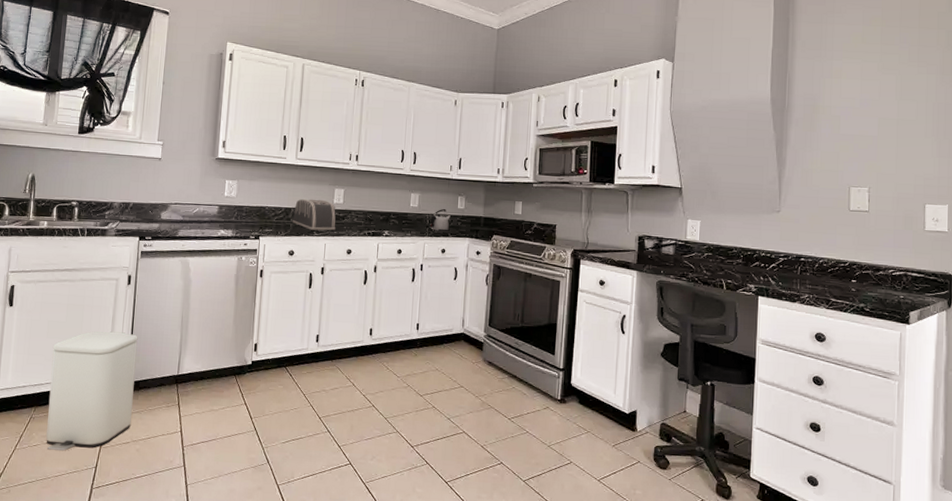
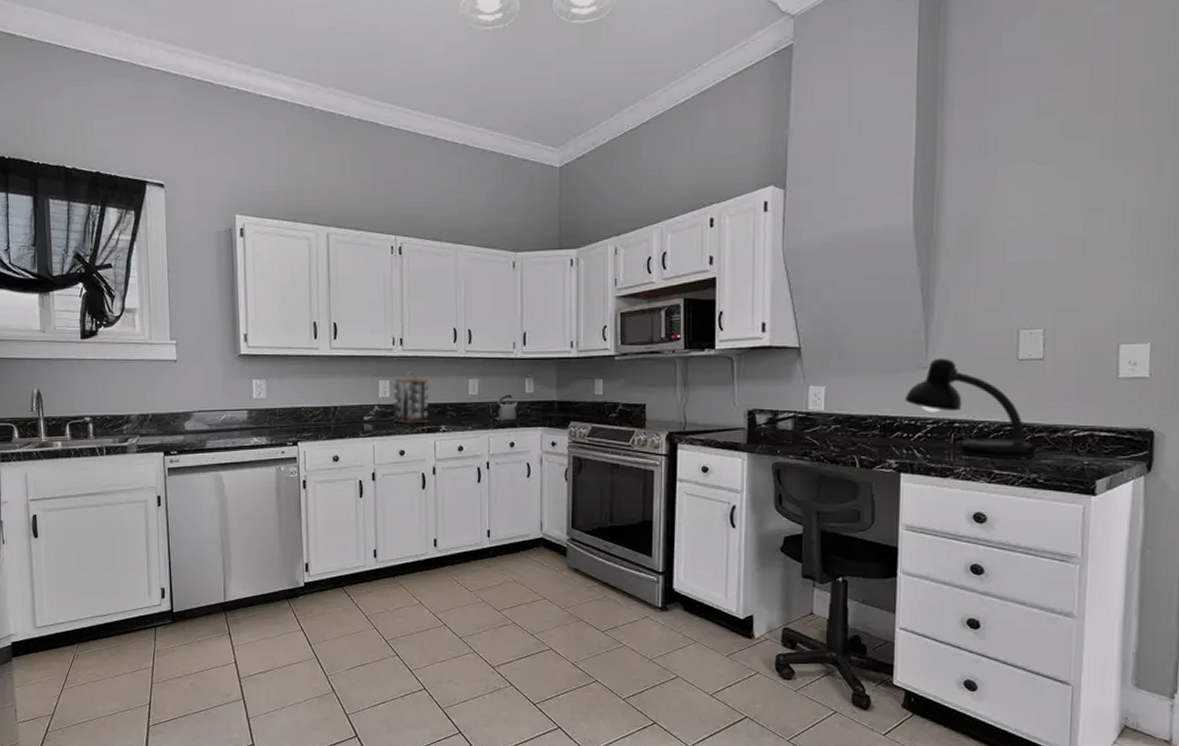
pedal bin: present [46,331,138,452] -> none [87,559,182,690]
toaster: present [293,199,336,232] -> none [333,394,384,432]
spice rack: none [344,184,377,228] -> present [392,372,429,424]
desk lamp: none [762,204,863,291] -> present [904,358,1036,459]

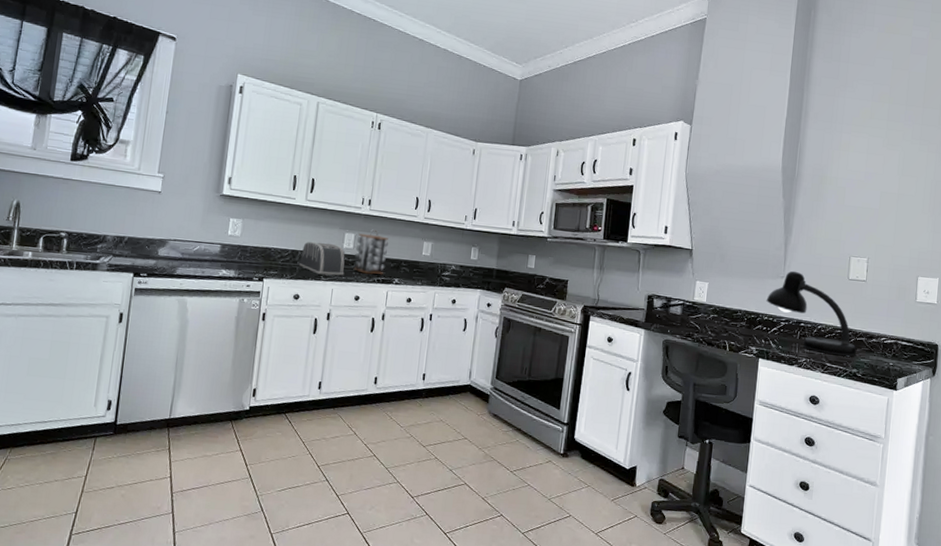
toaster: none [333,394,384,432] -> present [299,242,345,277]
kettle: present [495,394,518,421] -> none [442,258,463,281]

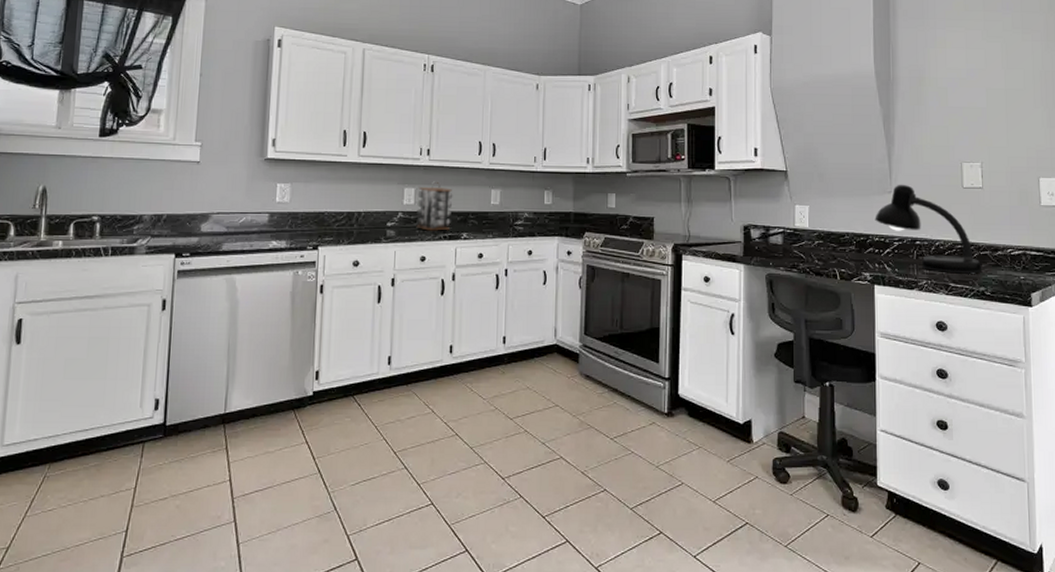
toaster: present [299,242,345,277] -> none [357,200,407,238]

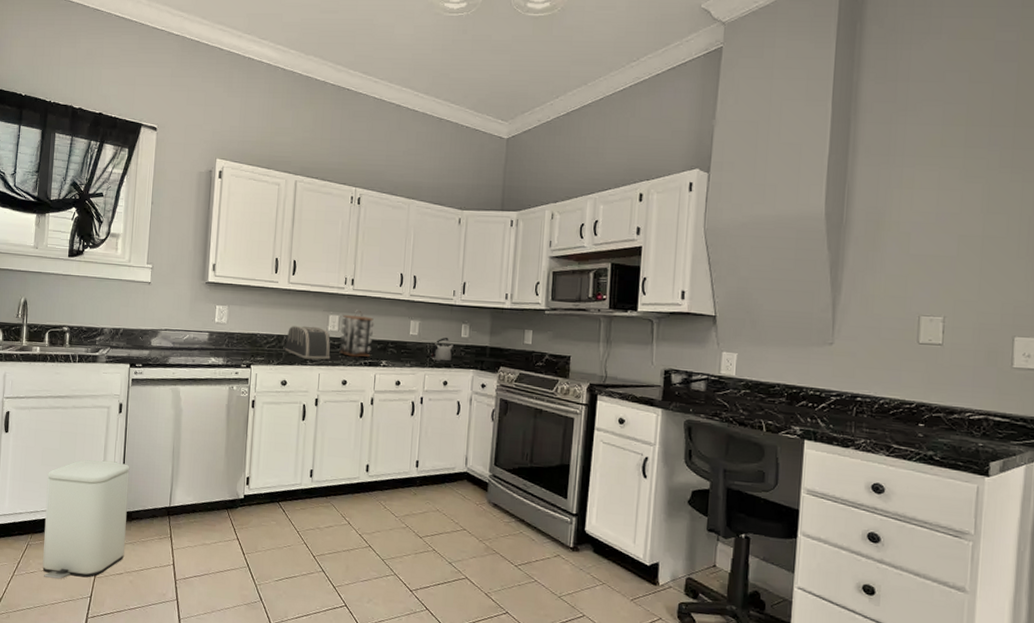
pedal bin: none [64,367,176,515] -> present [42,460,130,580]
toaster: none [357,200,407,238] -> present [285,326,331,361]
kettle: none [515,204,537,230] -> present [432,337,453,361]
desk lamp: present [875,184,982,274] -> none [811,335,933,436]

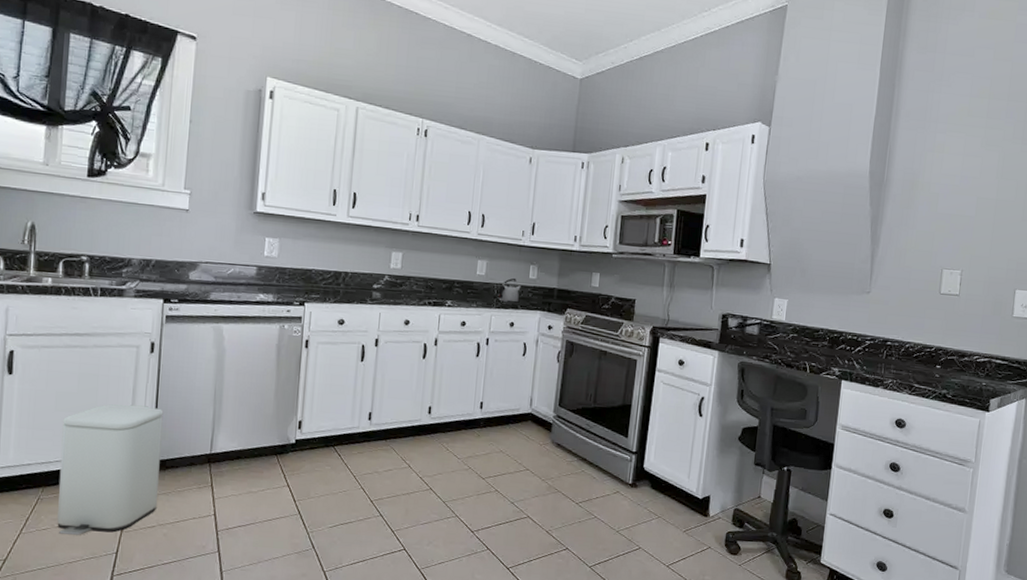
toaster: present [285,326,331,361] -> none [343,262,393,300]
spice rack: present [339,310,374,358] -> none [402,247,440,297]

